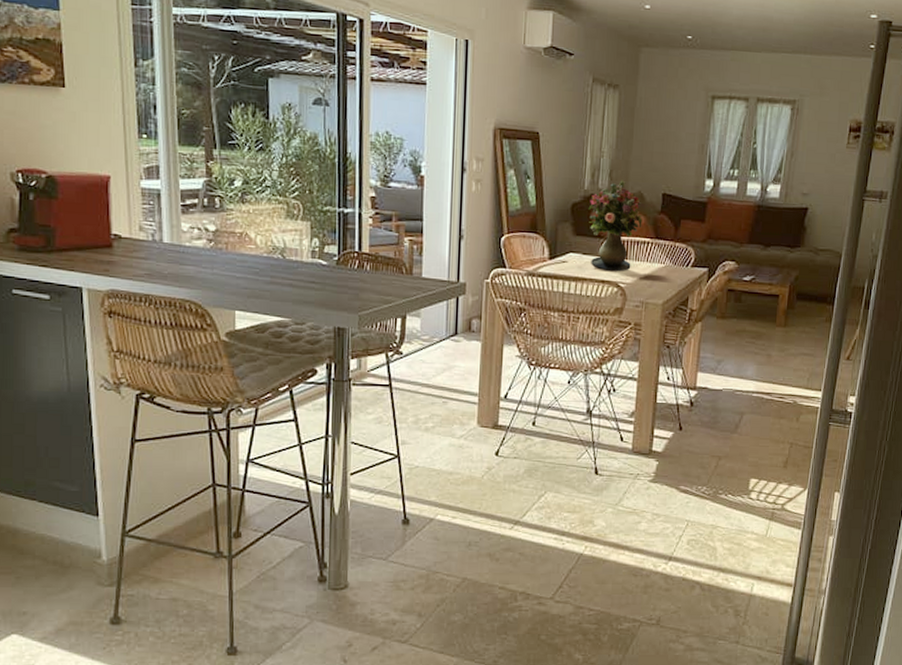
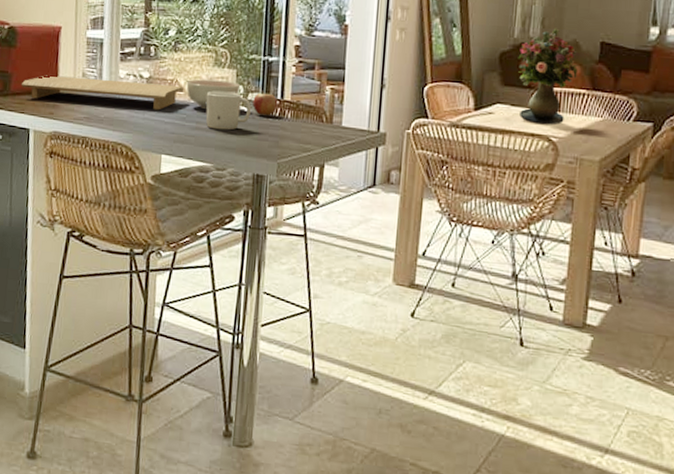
cutting board: none [67,229,256,265] -> present [21,75,185,111]
bowl: none [257,231,315,264] -> present [186,79,240,110]
mug: none [279,244,328,284] -> present [205,91,251,131]
fruit: none [330,242,356,269] -> present [252,90,278,116]

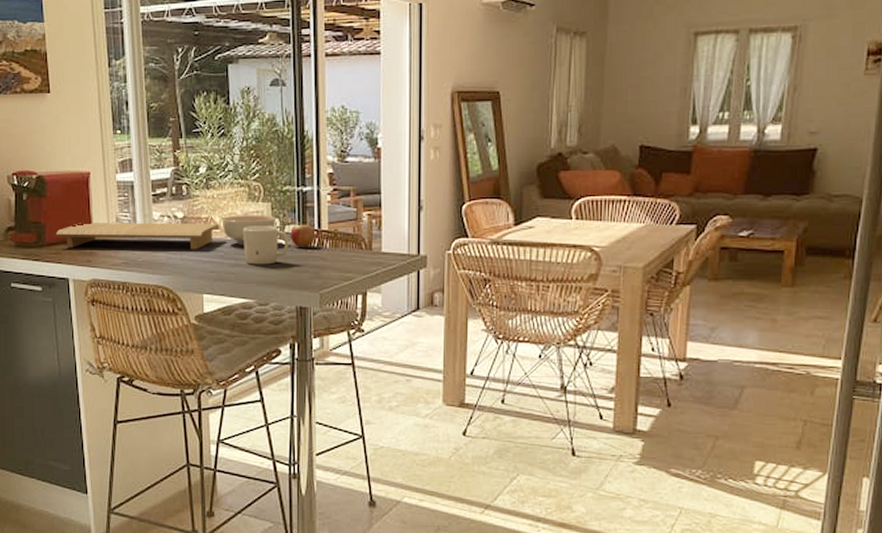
bouquet: present [518,28,578,126] -> none [556,134,617,235]

